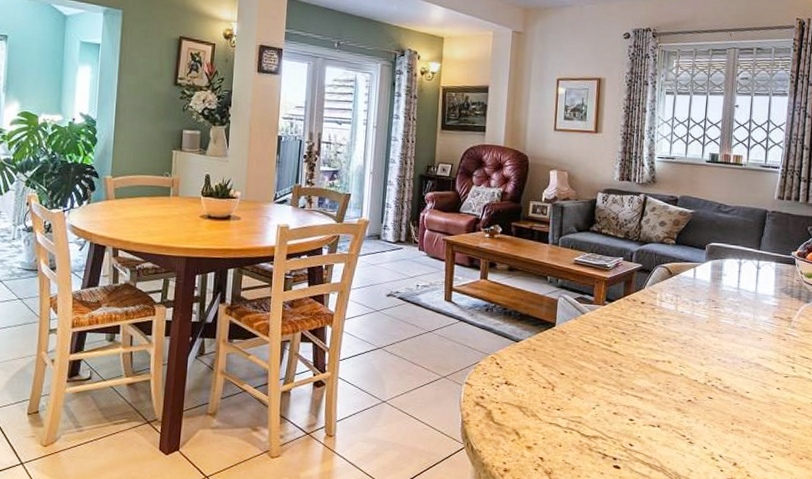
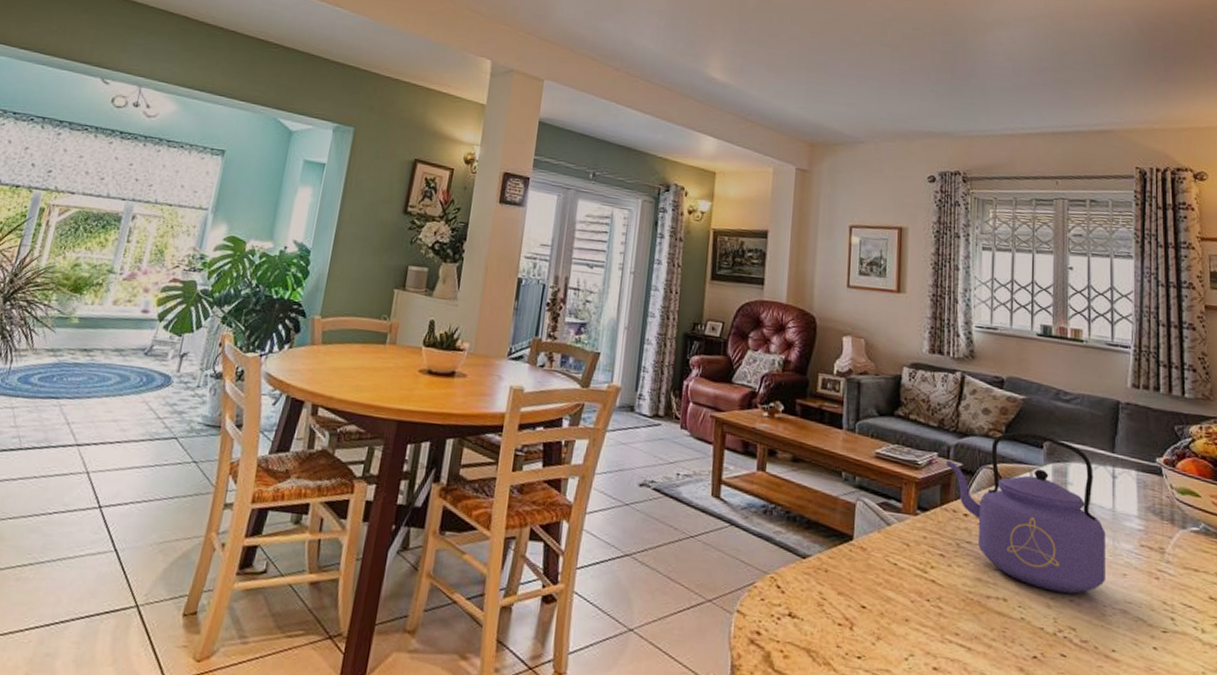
kettle: none [629,238,749,355] -> present [946,432,1106,594]

